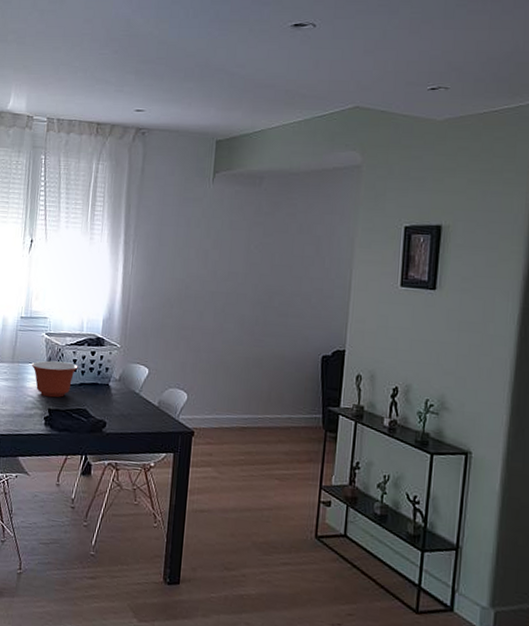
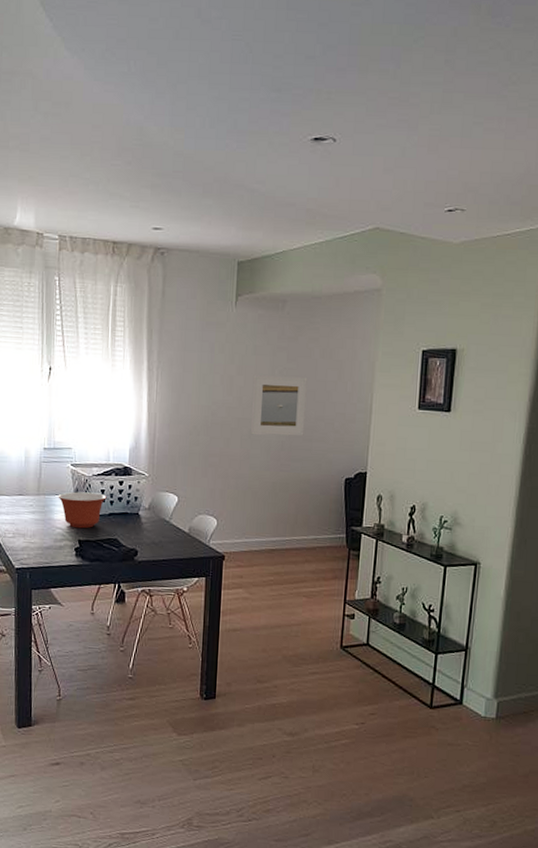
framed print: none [225,248,284,312] -> present [251,374,308,436]

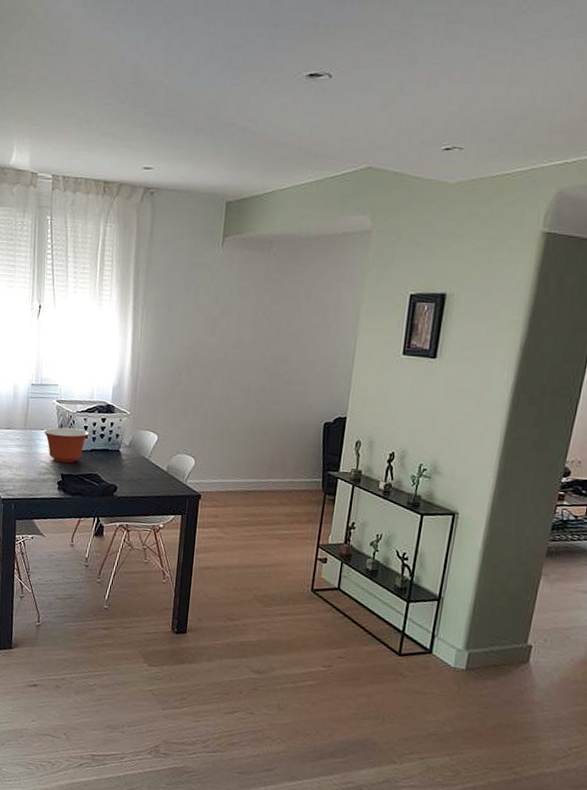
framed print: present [251,374,308,436] -> none [232,315,291,379]

